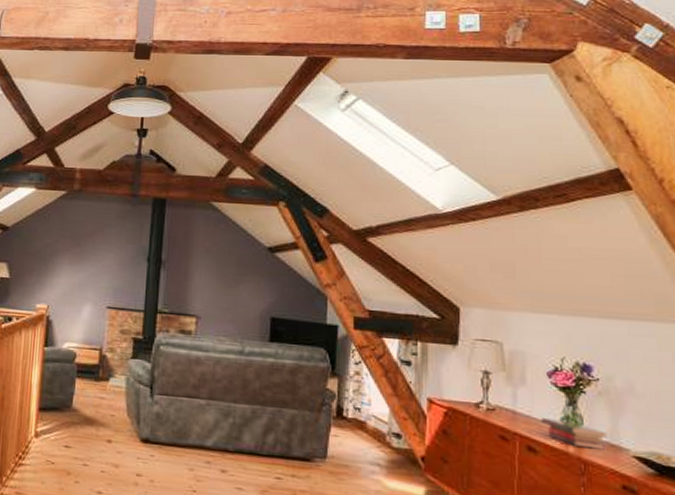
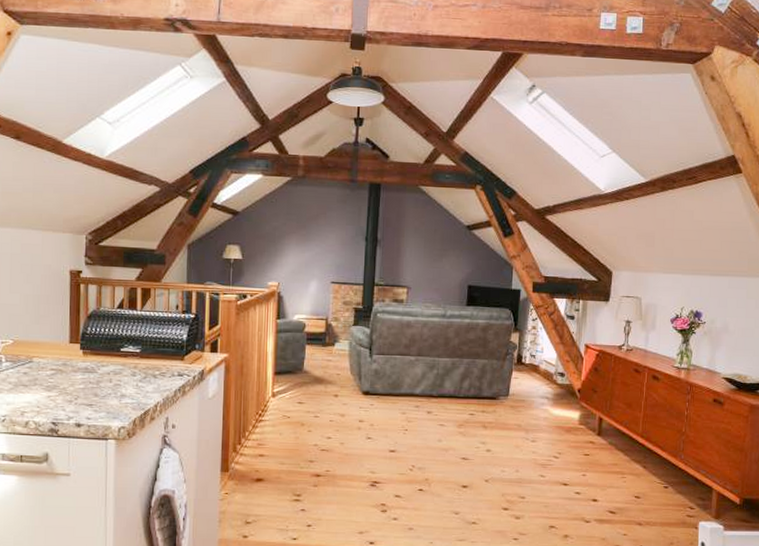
books: present [542,417,607,450] -> none [664,353,707,375]

